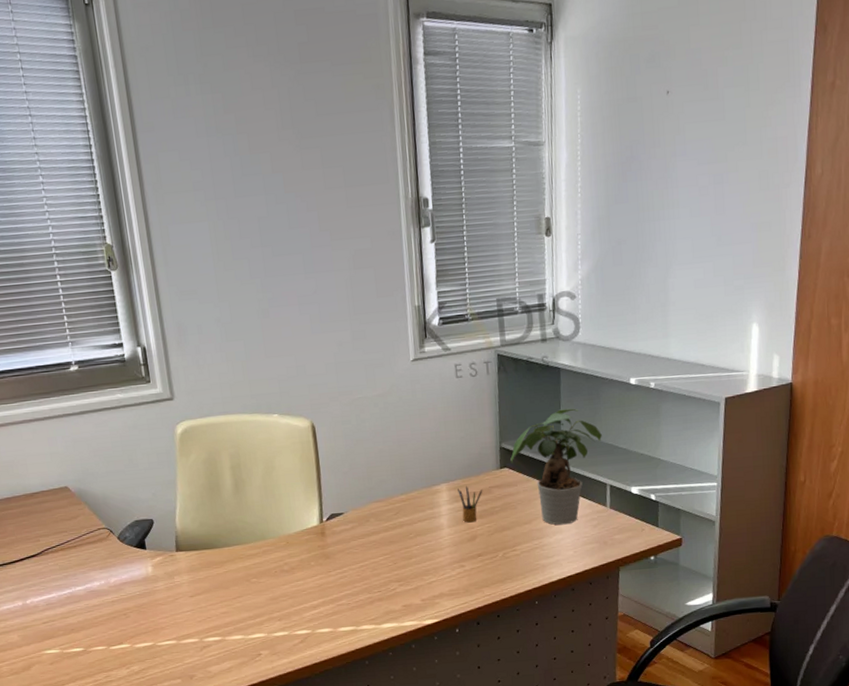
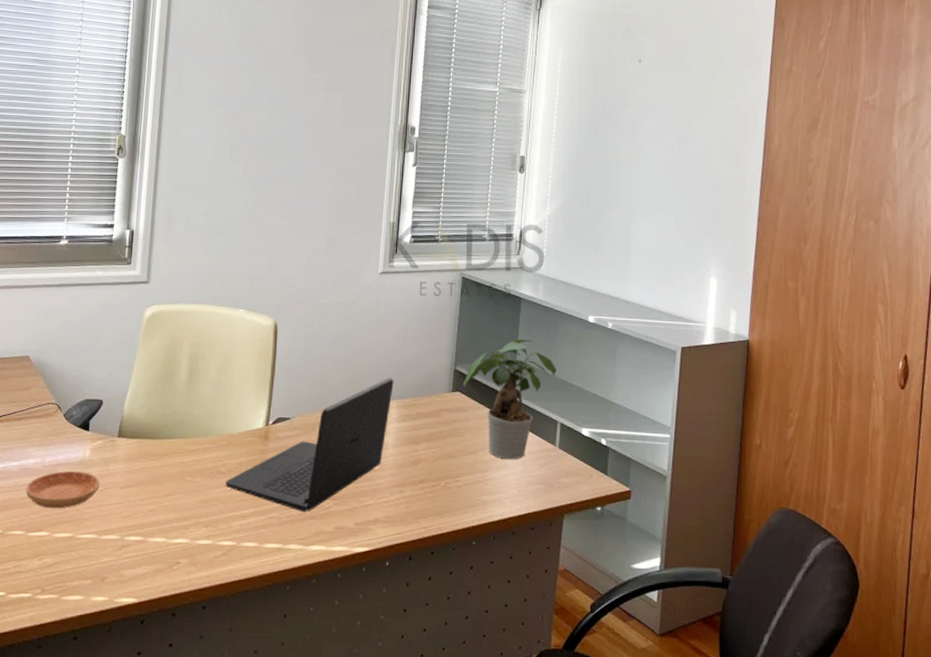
saucer: none [97,587,169,624] -> present [26,471,100,509]
laptop: none [291,463,442,597] -> present [225,378,394,513]
pencil box: present [458,485,483,523] -> none [407,405,433,445]

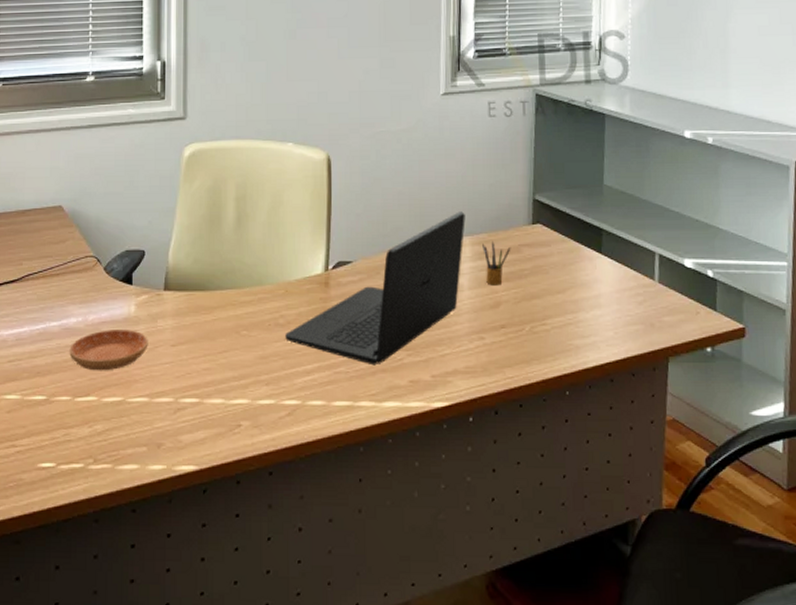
pencil box: none [407,405,433,445] -> present [482,240,511,286]
potted plant: present [463,339,557,460] -> none [544,160,651,298]

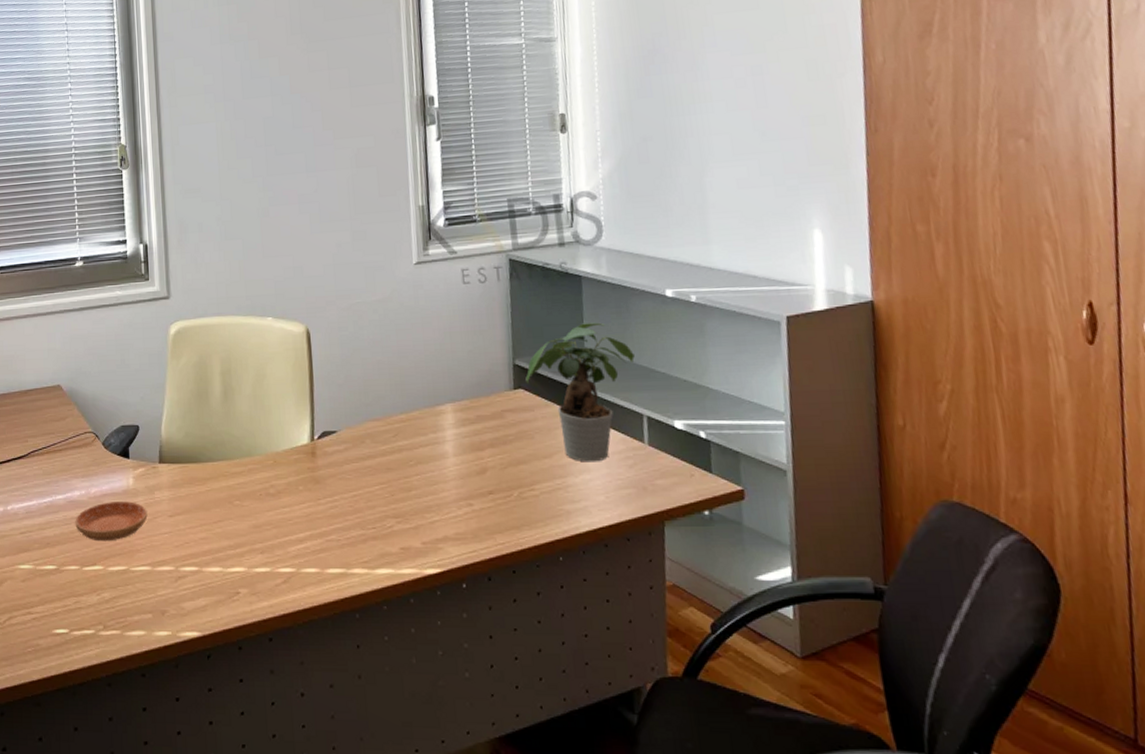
laptop: present [285,211,465,366] -> none [276,379,446,533]
pencil box: present [482,240,511,286] -> none [465,407,494,452]
potted plant: none [544,160,651,298] -> present [525,322,635,462]

